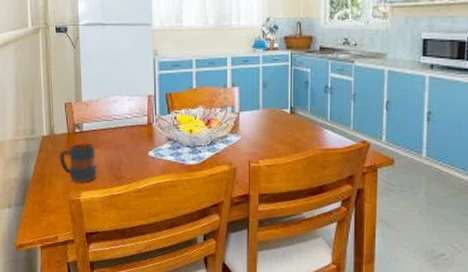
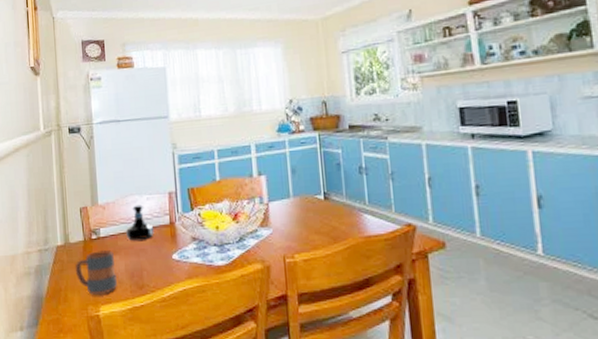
tequila bottle: none [107,104,133,137] -> present [126,204,154,241]

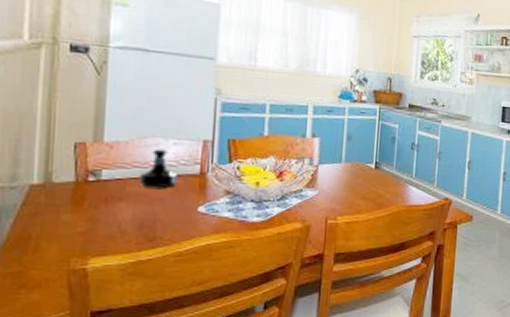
mug: present [75,250,117,295] -> none [56,195,118,245]

